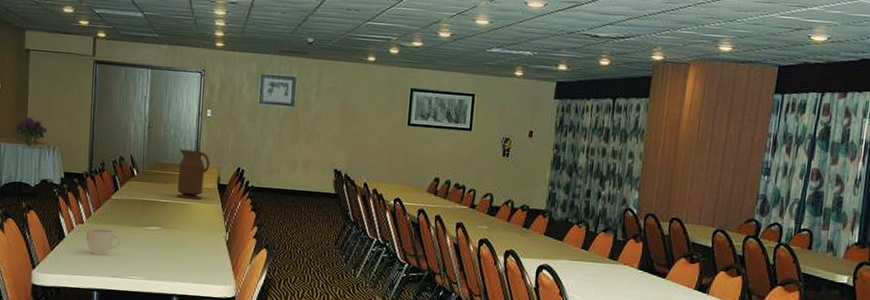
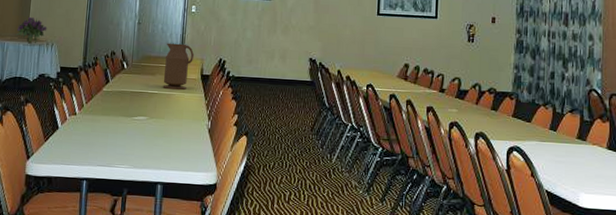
cup: present [86,228,121,256] -> none [77,119,110,145]

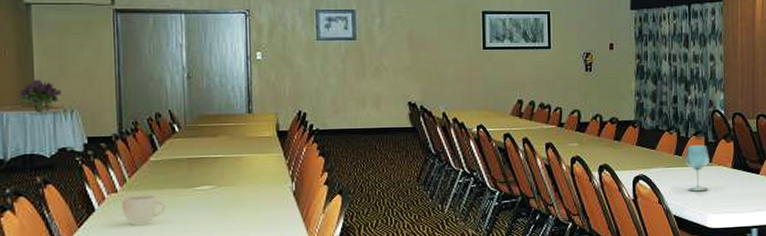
cup: none [77,119,110,145] -> present [121,195,166,226]
water jug: present [162,43,195,90] -> none [228,97,266,152]
wine glass: none [559,121,584,170] -> present [685,144,710,192]

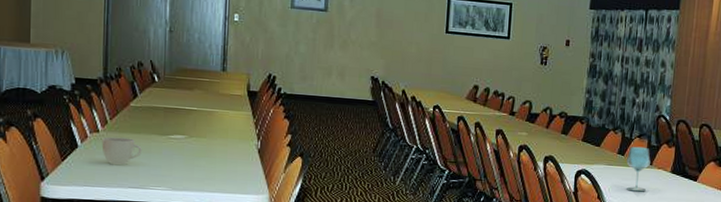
bouquet: present [17,79,62,113] -> none [14,18,55,50]

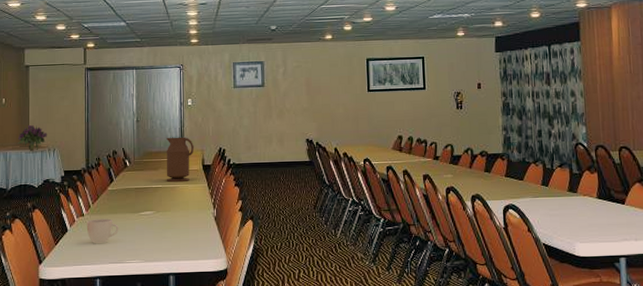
bouquet: none [14,18,55,50] -> present [17,124,48,151]
water jug: none [202,54,239,107] -> present [166,137,195,183]
wine glass: present [626,146,651,192] -> none [551,175,575,221]

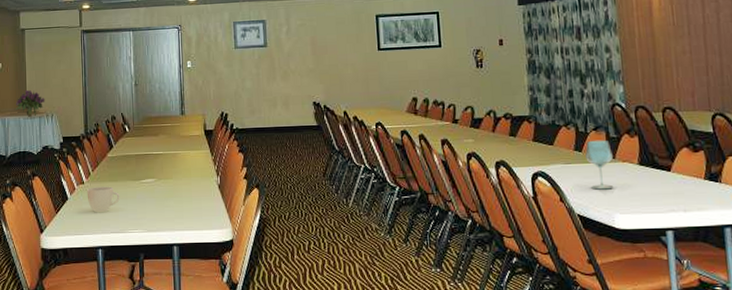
water jug: present [166,137,195,183] -> none [166,101,196,149]
wine glass: none [551,175,575,221] -> present [585,140,613,190]

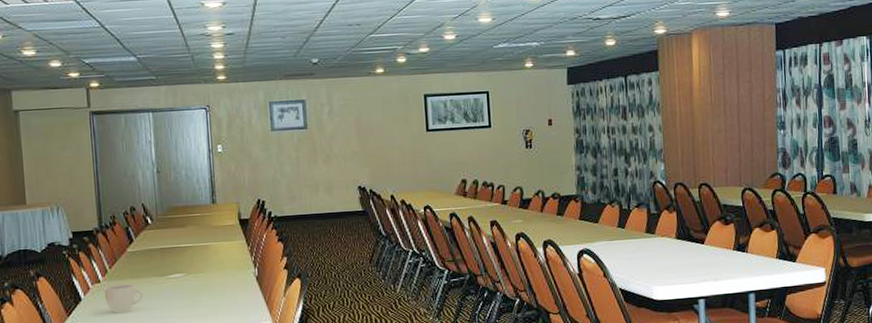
bouquet: present [15,89,45,117] -> none [11,179,49,211]
wine glass: present [585,140,613,190] -> none [628,216,653,264]

